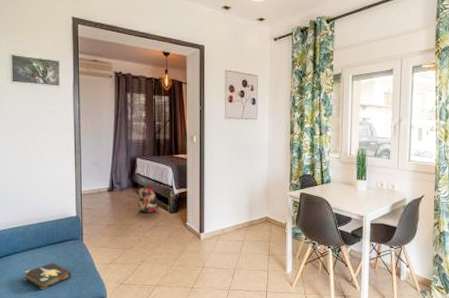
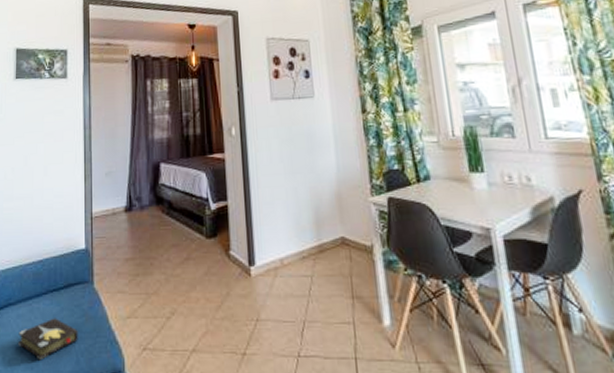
backpack: present [136,185,159,214] -> none [161,199,191,240]

